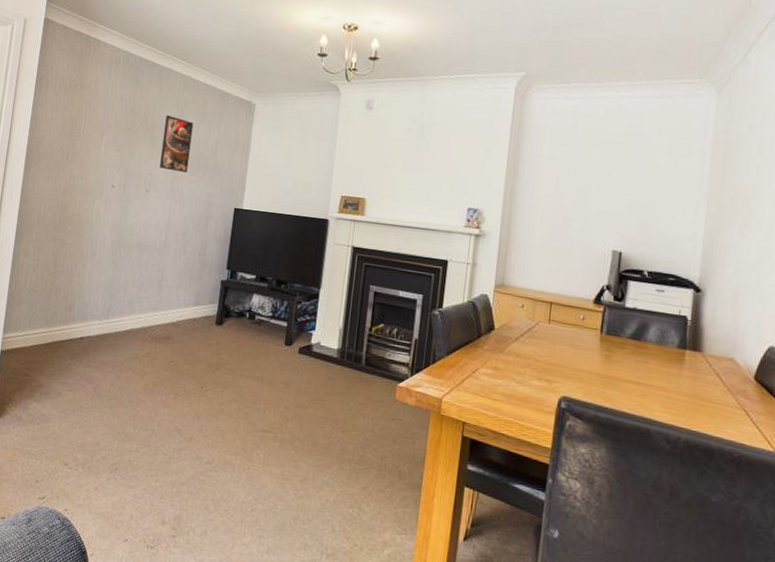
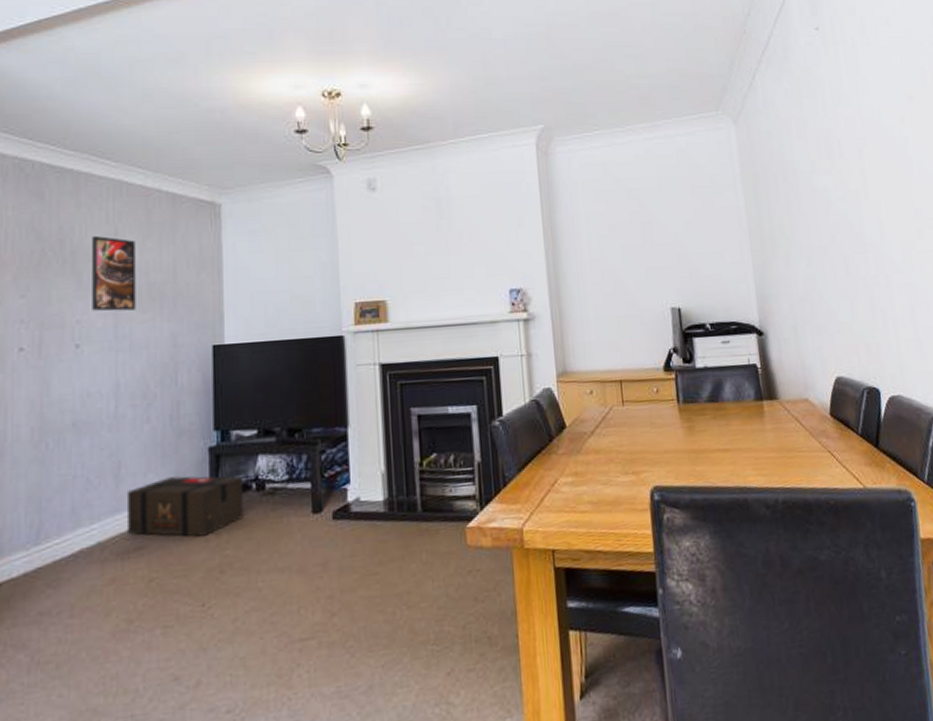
cardboard box: none [161,294,241,341] -> present [126,476,244,537]

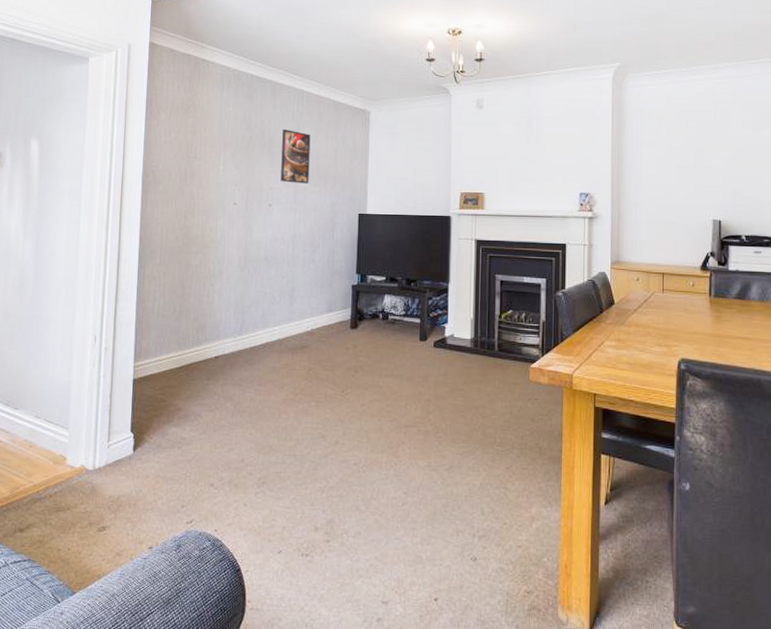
cardboard box: present [126,476,244,537] -> none [296,302,374,345]

